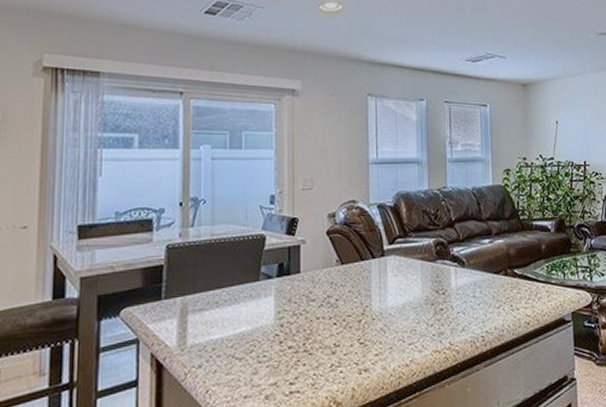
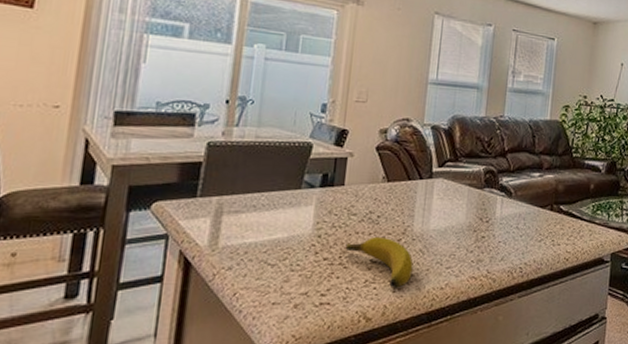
banana: none [308,319,376,370] -> present [345,236,414,288]

